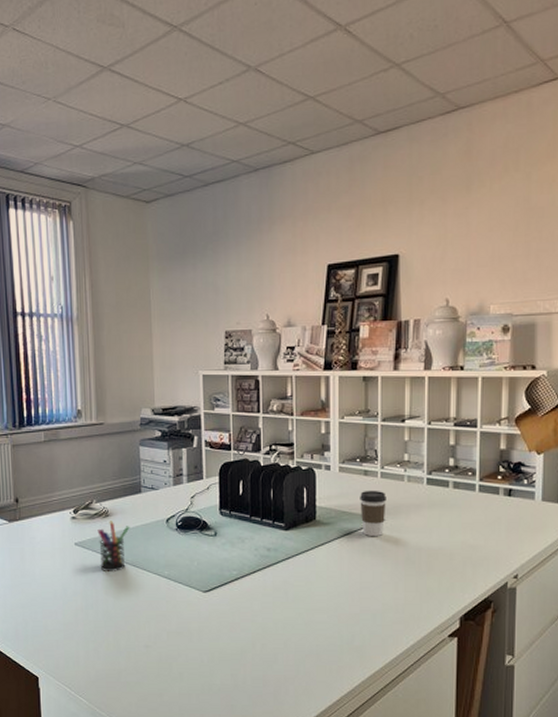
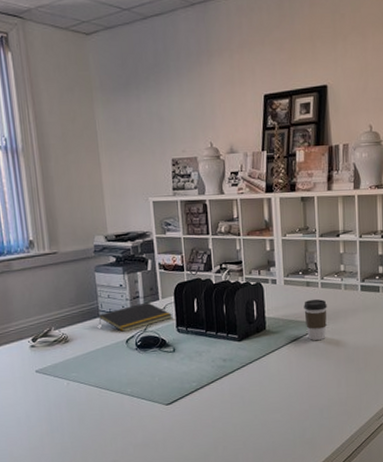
pen holder: present [97,521,130,571] -> none [58,346,91,395]
notepad: none [140,481,216,510] -> present [98,302,172,332]

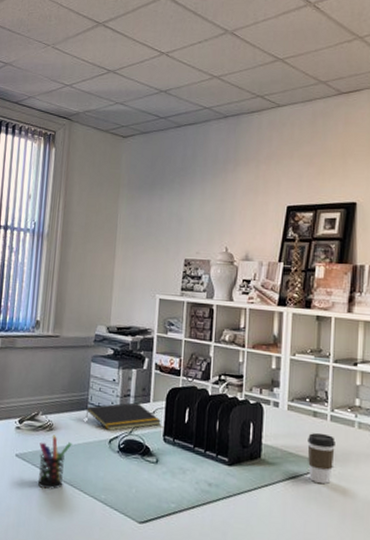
pen holder: none [58,346,91,395] -> present [37,435,72,490]

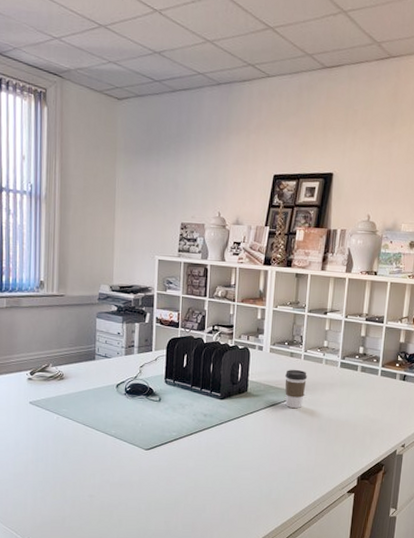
pen holder: present [37,435,72,490] -> none [52,383,83,429]
notepad: present [85,402,161,431] -> none [93,352,162,377]

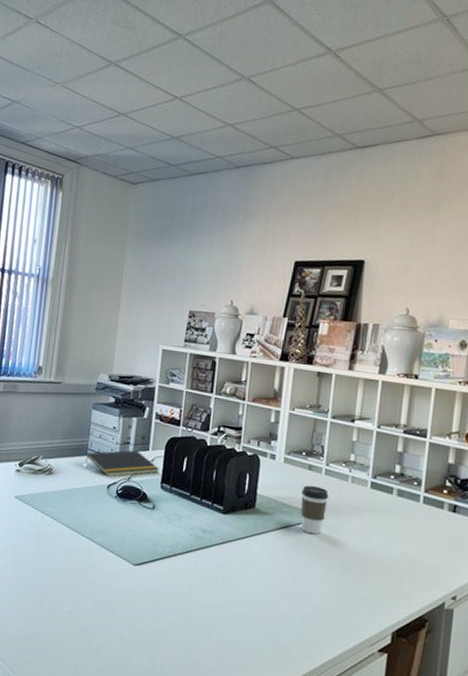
notepad: none [93,352,162,377] -> present [84,450,159,477]

